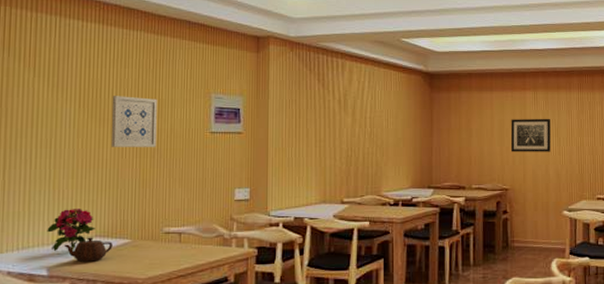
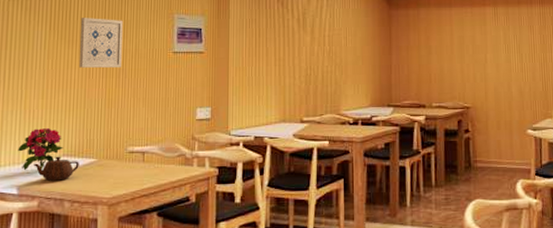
wall art: present [510,118,551,152] -> none [471,34,513,70]

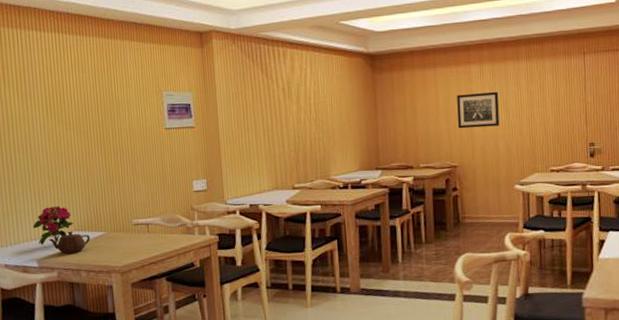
wall art: present [78,18,123,68] -> none [74,99,118,148]
wall art: none [471,34,513,70] -> present [457,91,500,129]

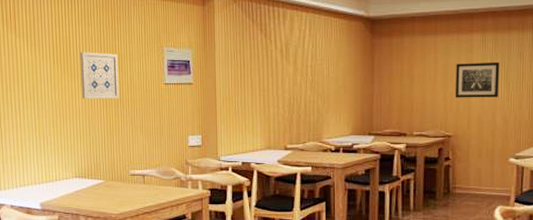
flower: present [33,205,74,246] -> none [37,152,75,190]
teapot: present [49,231,90,254] -> none [52,177,89,198]
wall art: none [74,99,118,148] -> present [80,52,119,99]

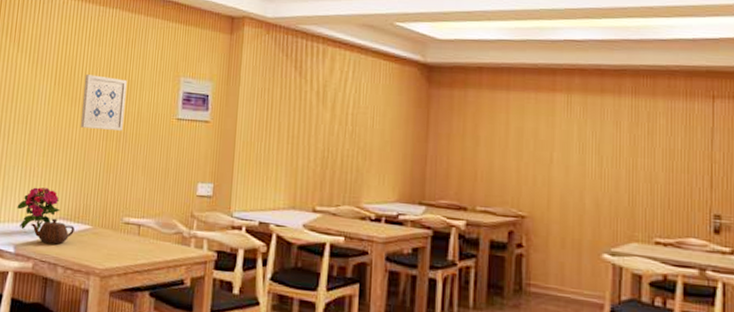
flower: none [37,152,75,190] -> present [17,187,60,230]
teapot: none [52,177,89,198] -> present [31,218,75,245]
wall art: present [455,61,500,98] -> none [531,127,590,174]

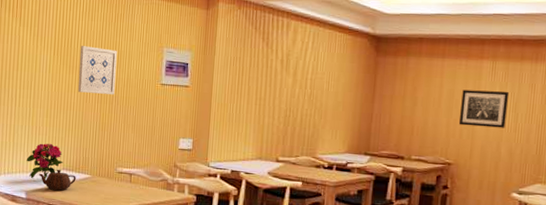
wall art: none [531,127,590,174] -> present [458,89,510,128]

